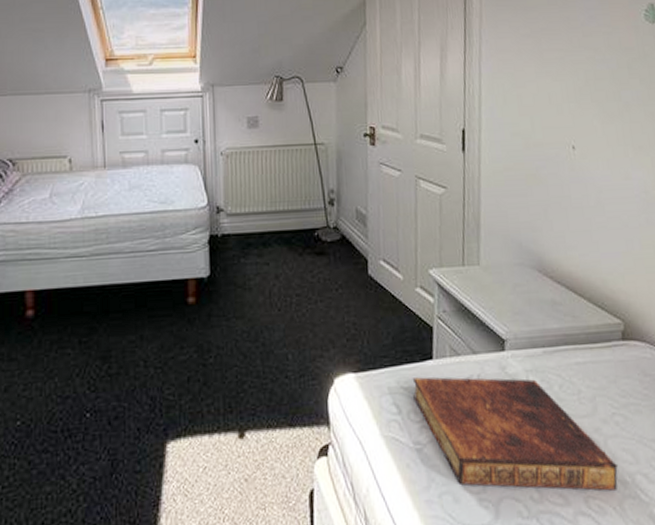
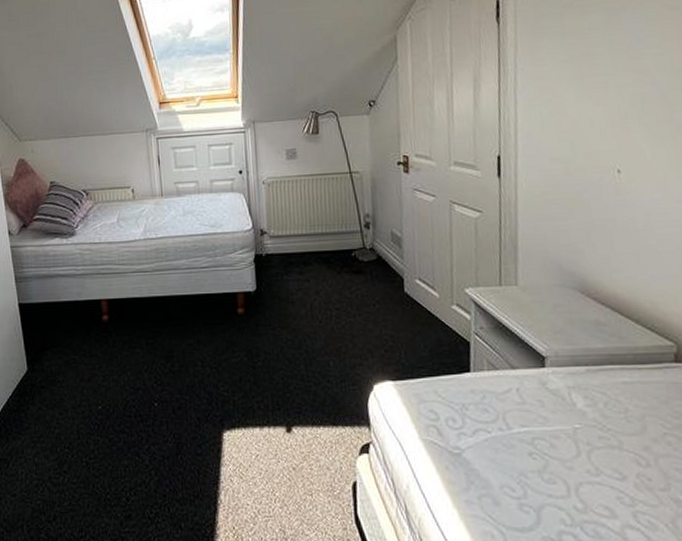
book: present [412,377,618,491] -> none [449,388,670,508]

